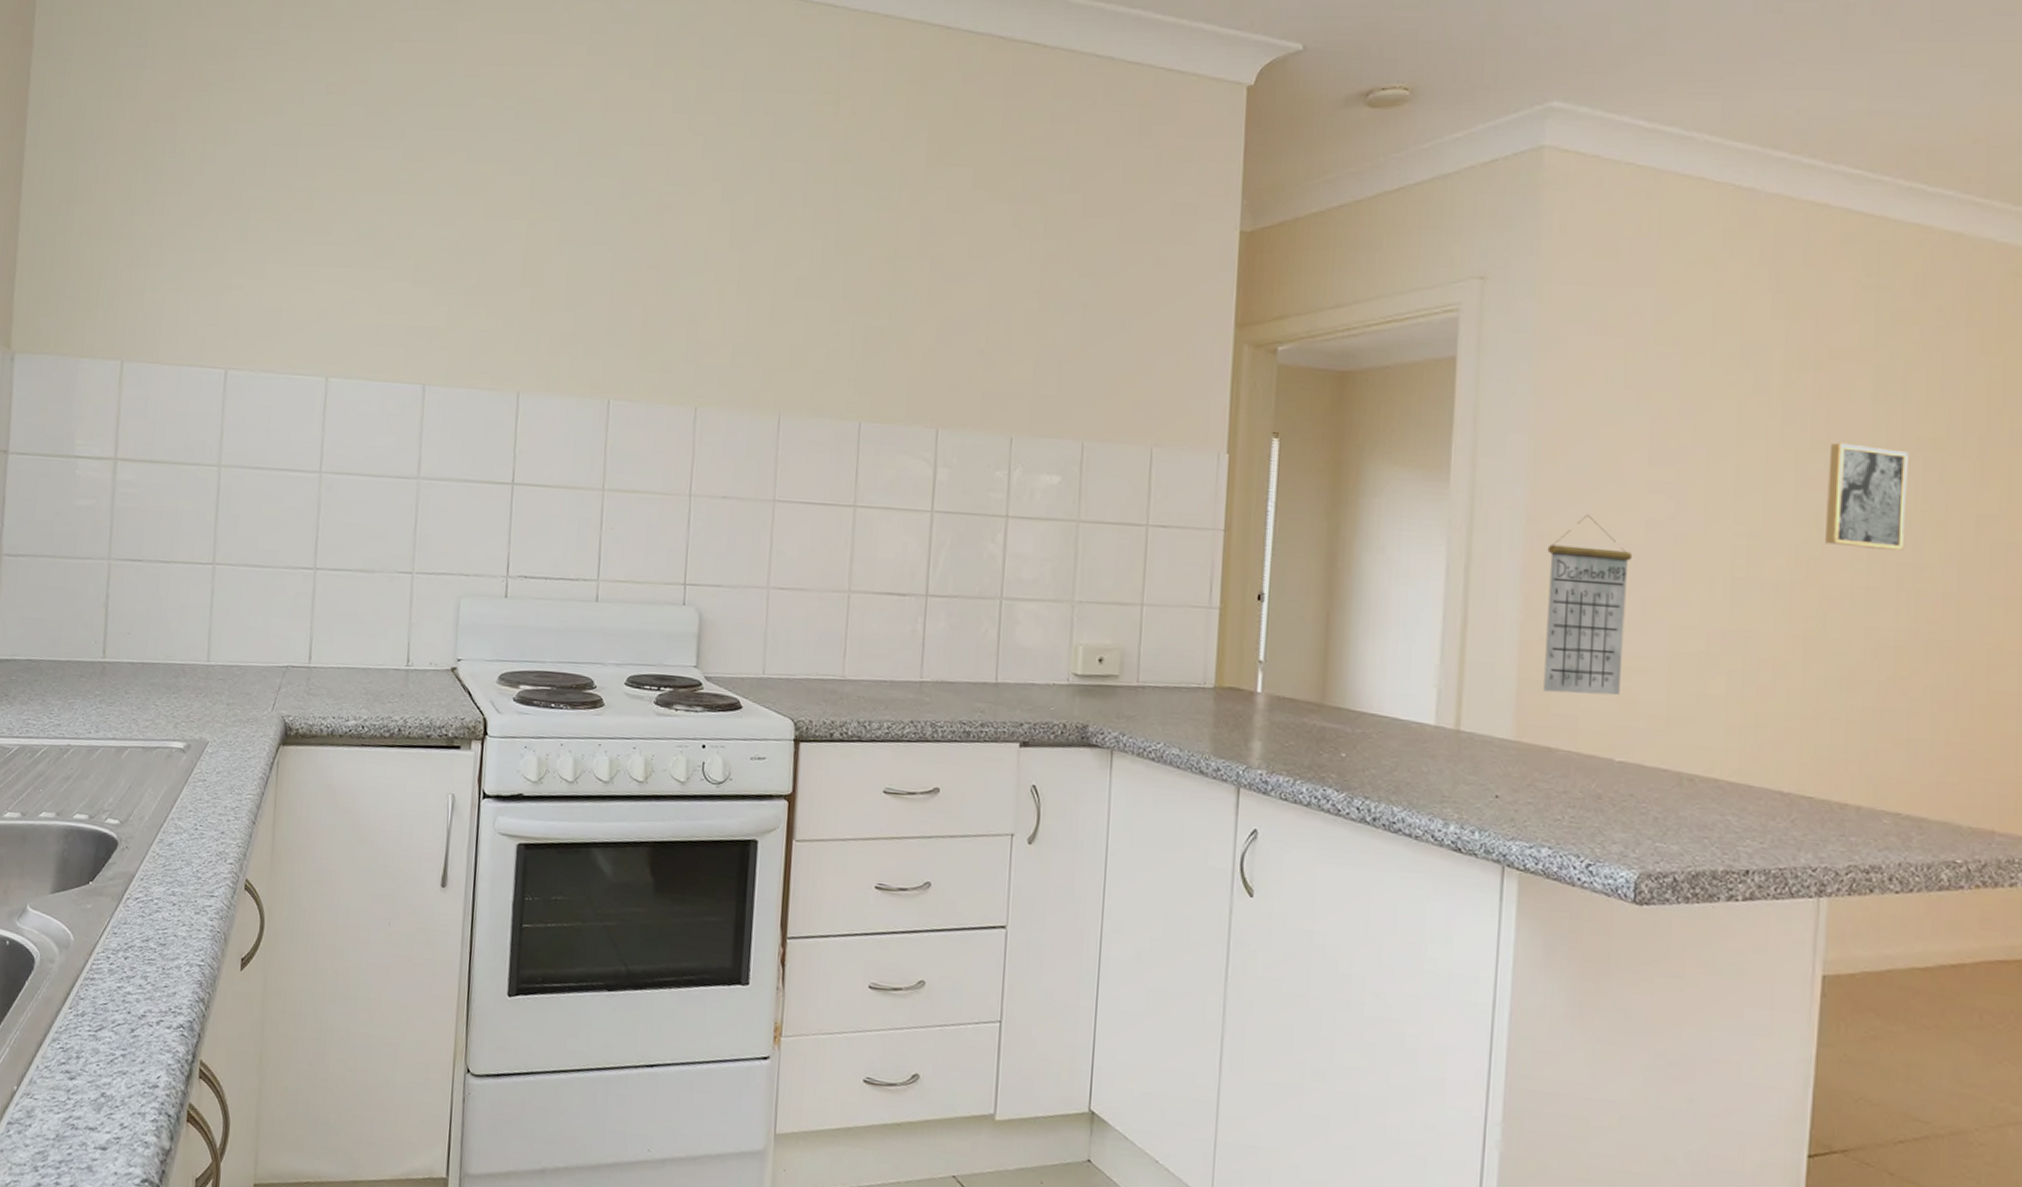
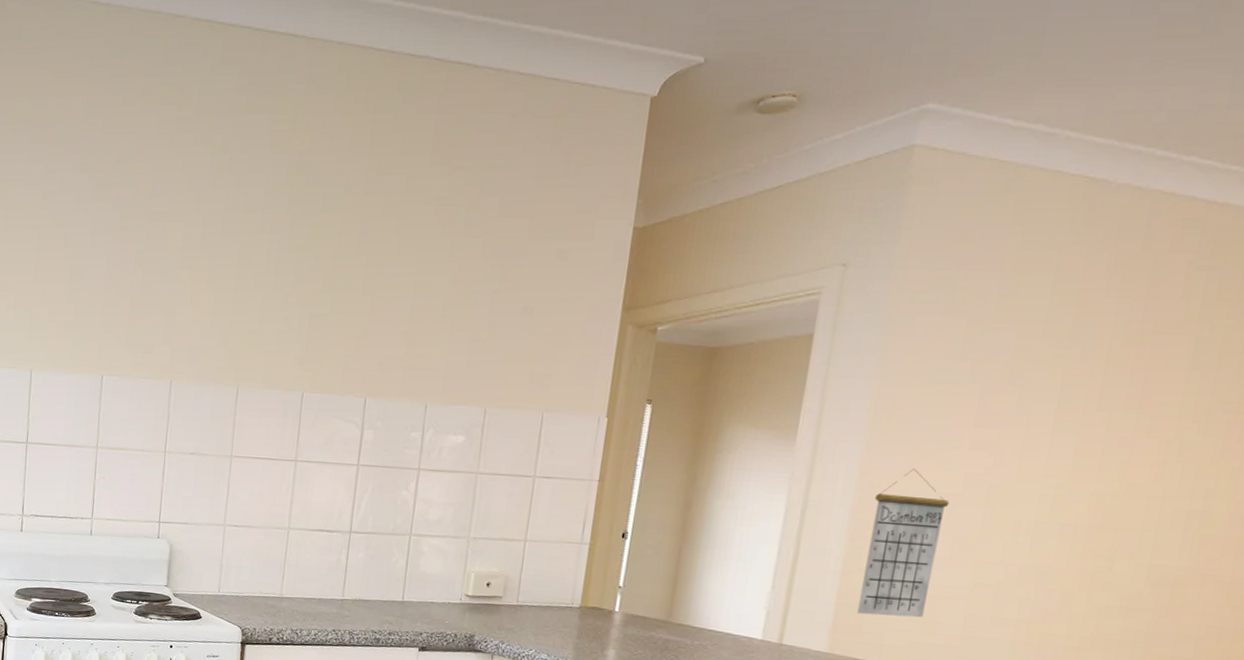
wall art: present [1826,442,1908,551] -> none [1125,406,1214,500]

